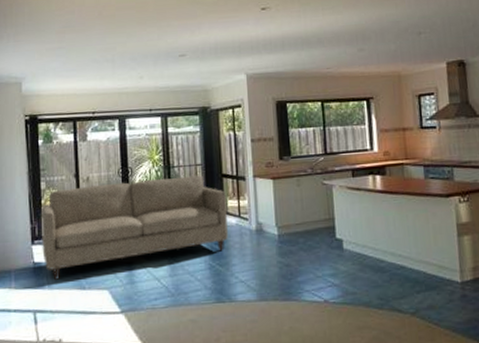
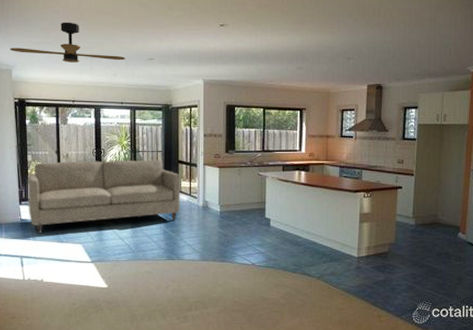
ceiling fan: none [19,21,153,68] -> present [9,22,126,63]

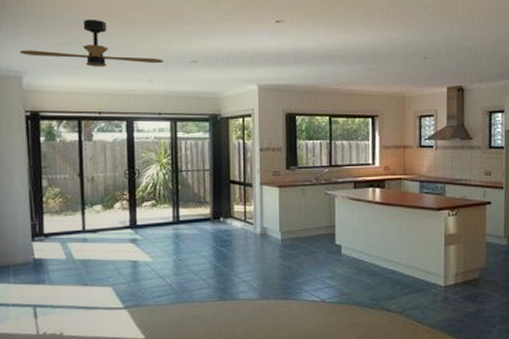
sofa: present [27,160,181,234] -> none [42,180,234,276]

